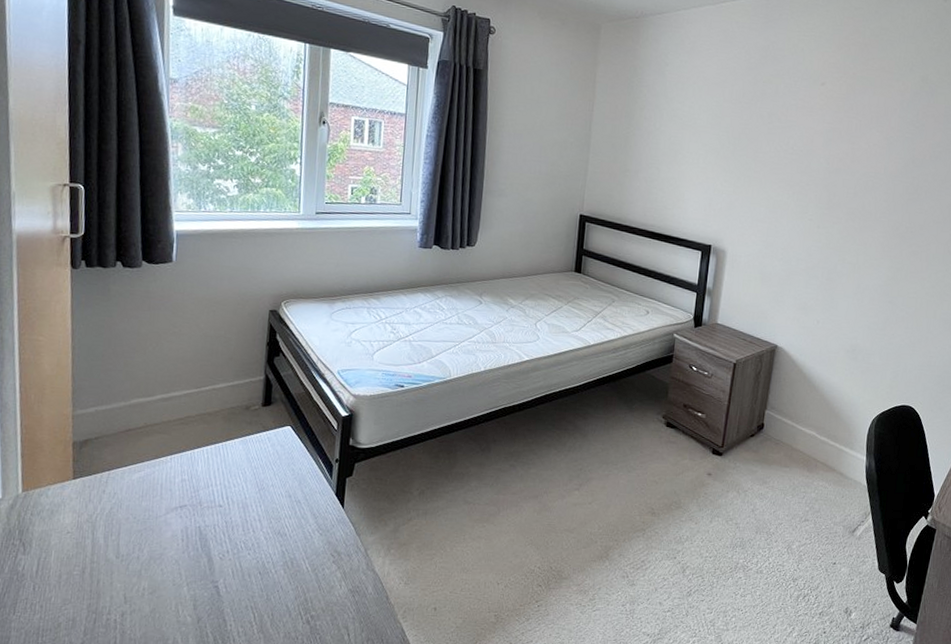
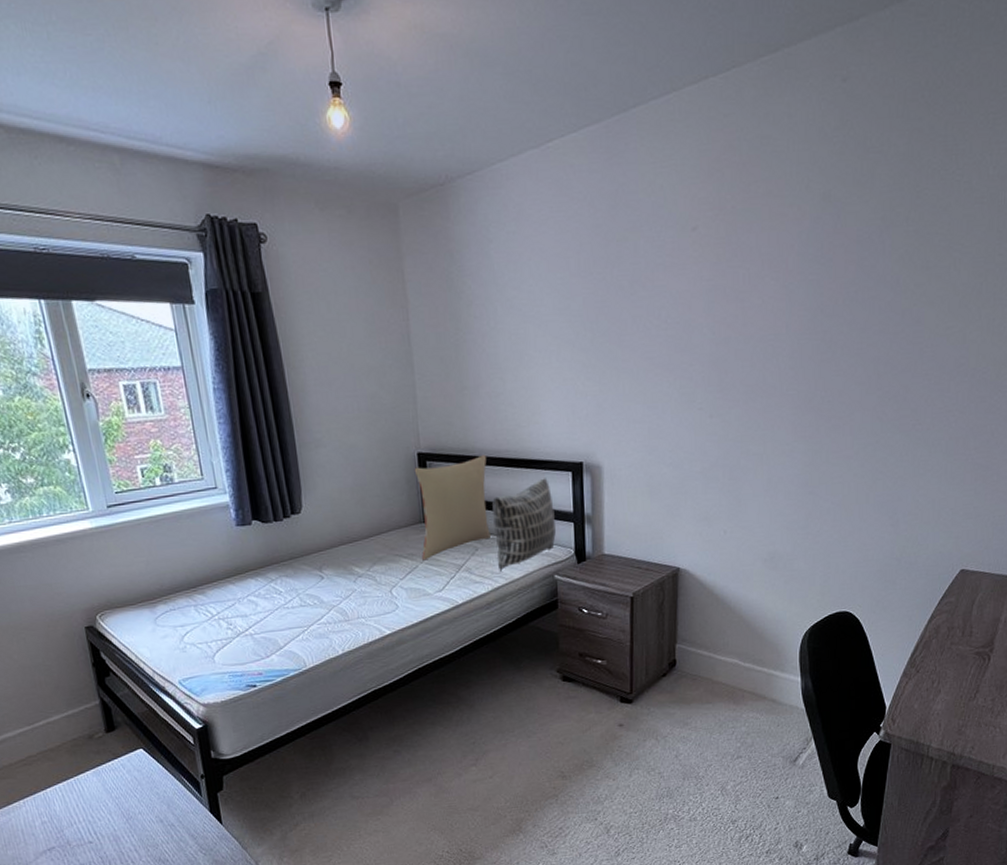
pillow: none [567,225,635,303] -> present [414,454,491,561]
cushion: none [629,252,683,323] -> present [492,478,556,572]

